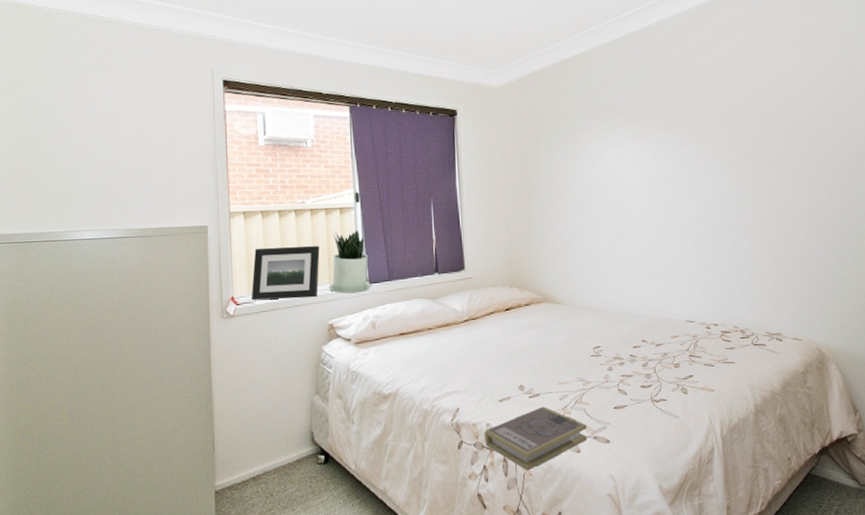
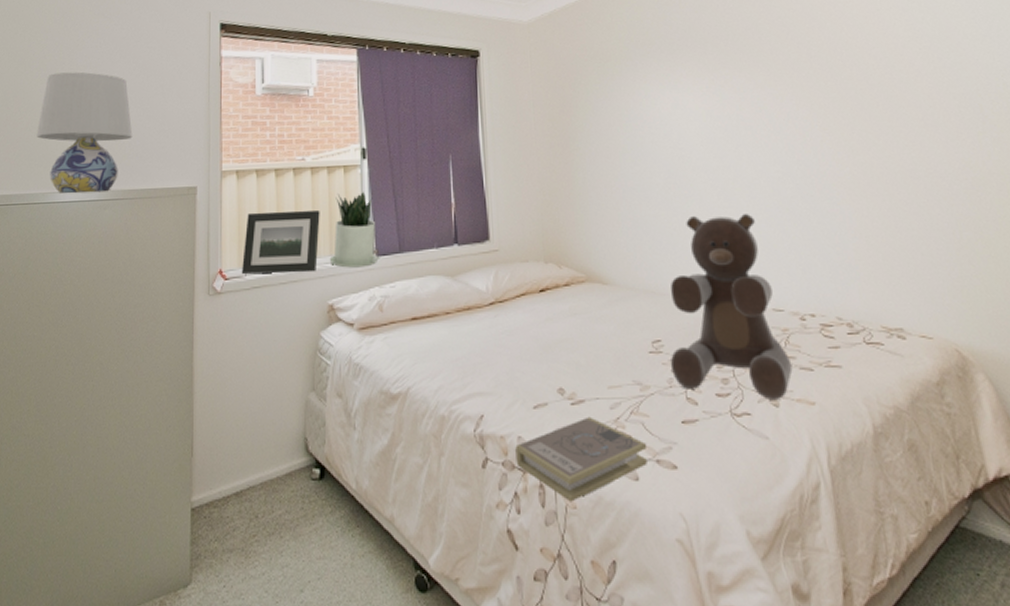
table lamp: none [51,121,145,233] -> present [36,72,133,194]
teddy bear: none [607,246,699,390] -> present [670,213,793,401]

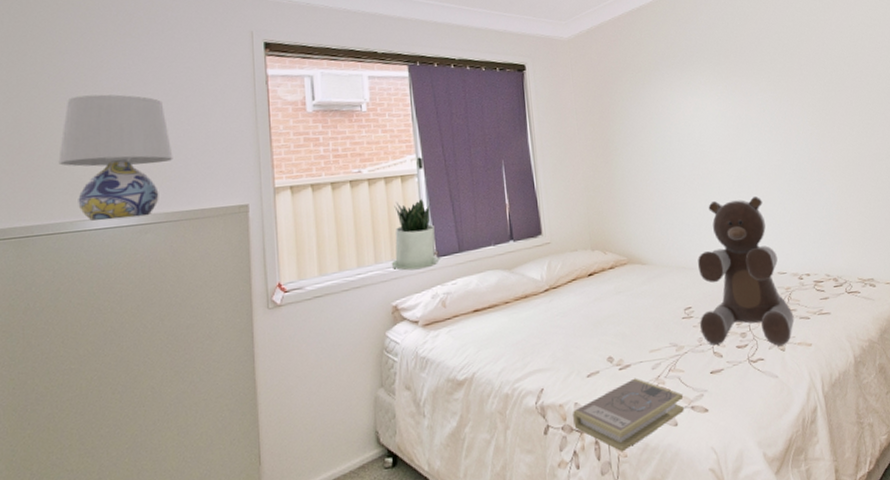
picture frame: present [241,209,320,275] -> none [301,218,380,286]

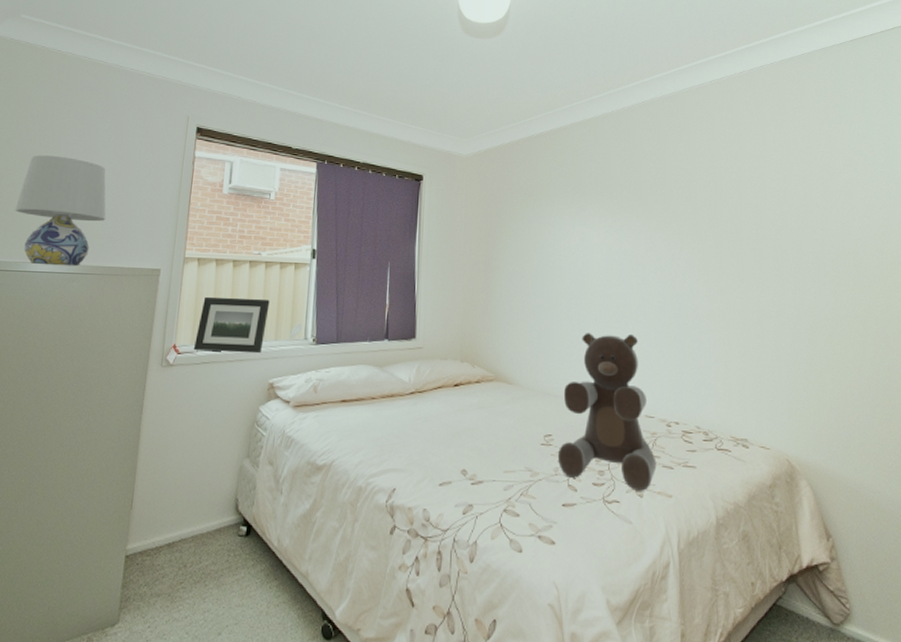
picture frame: none [301,218,380,286] -> present [193,296,270,354]
planter: present [391,198,440,271] -> none [274,286,319,353]
book: present [573,378,684,453] -> none [420,495,532,568]

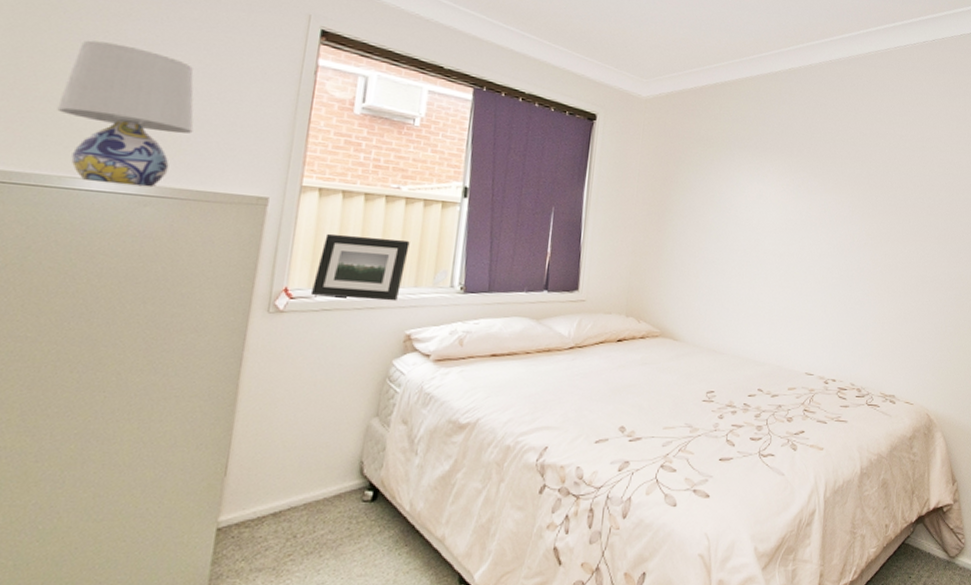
teddy bear: present [557,333,657,492] -> none [718,291,812,446]

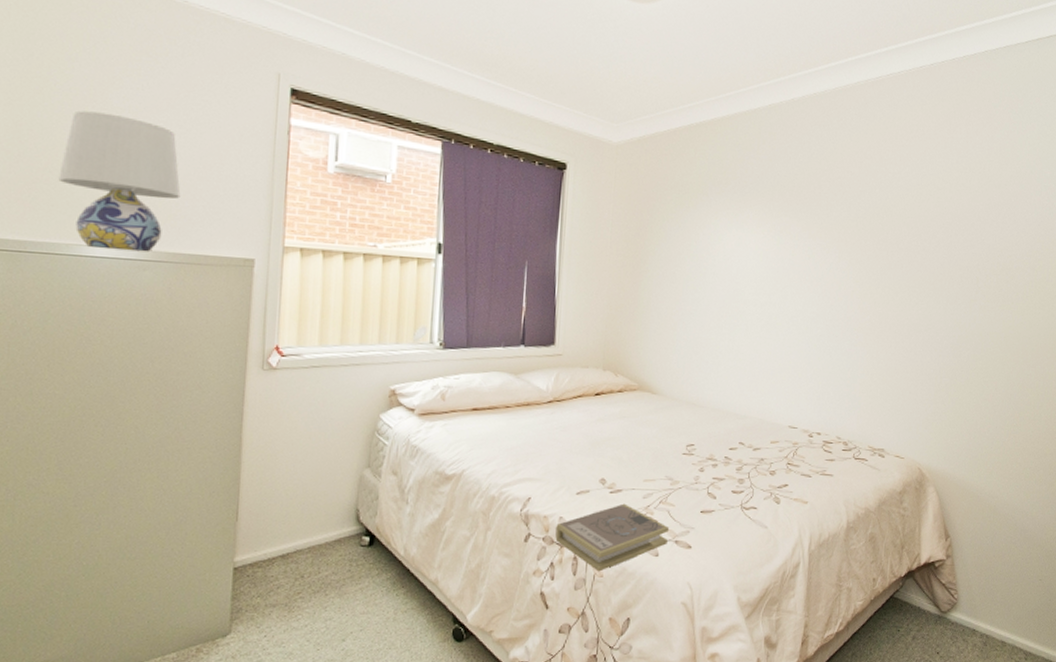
picture frame: present [310,233,410,302] -> none [299,292,389,358]
book: none [571,452,688,524] -> present [555,503,670,572]

